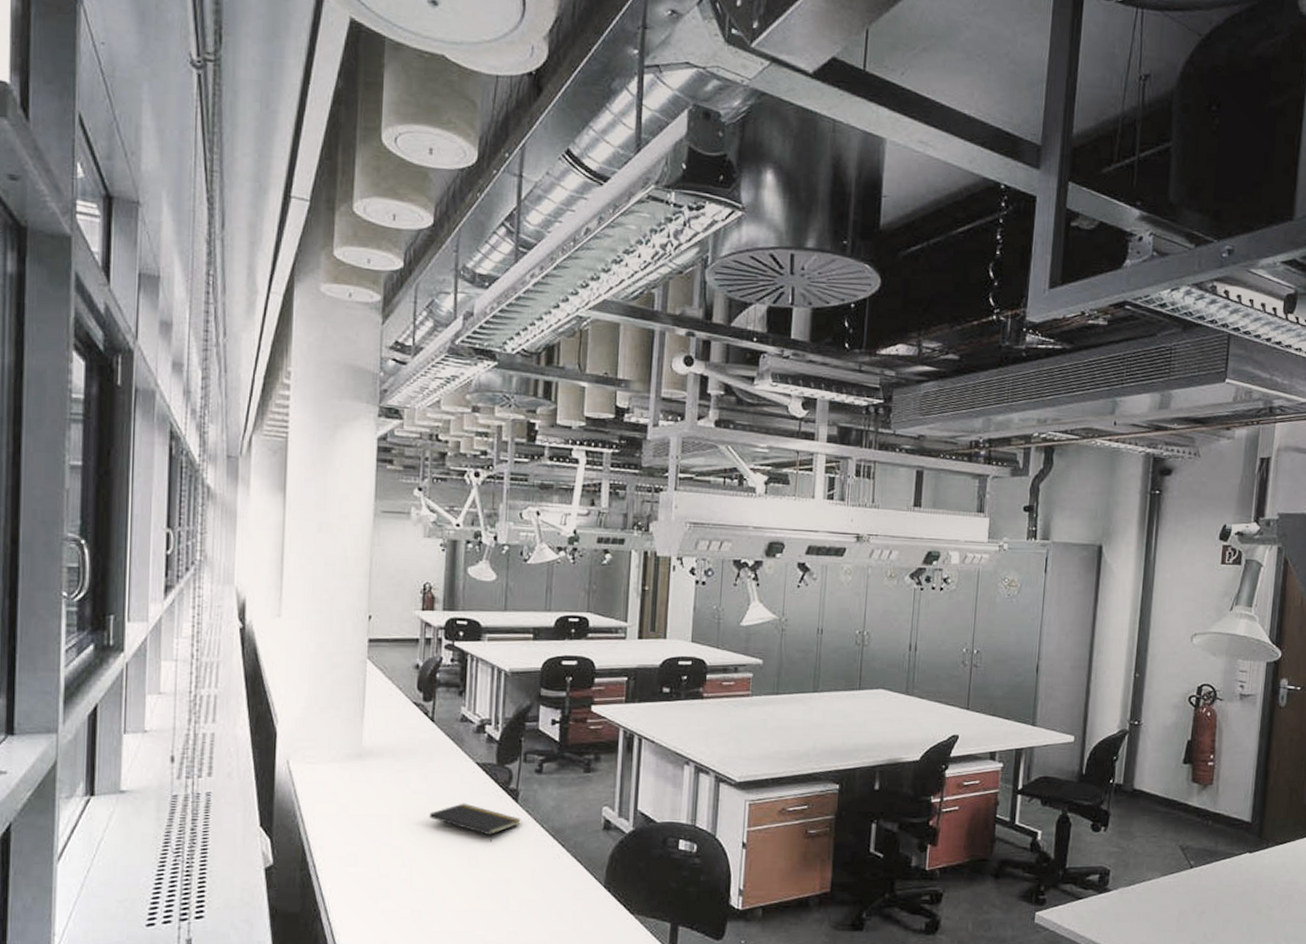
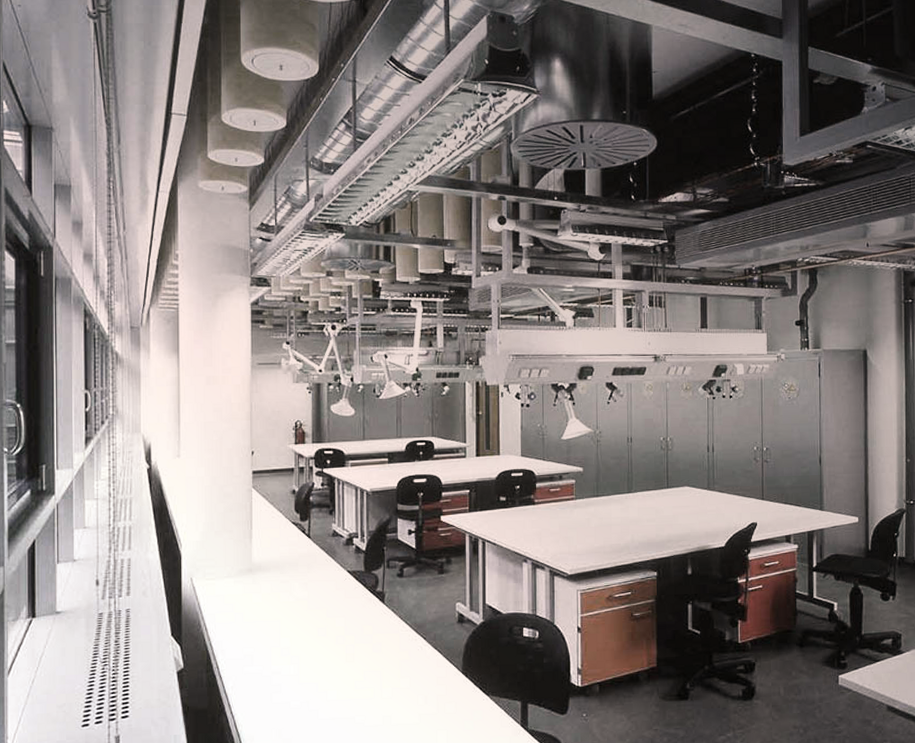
notepad: present [429,803,521,842] -> none [310,606,388,639]

